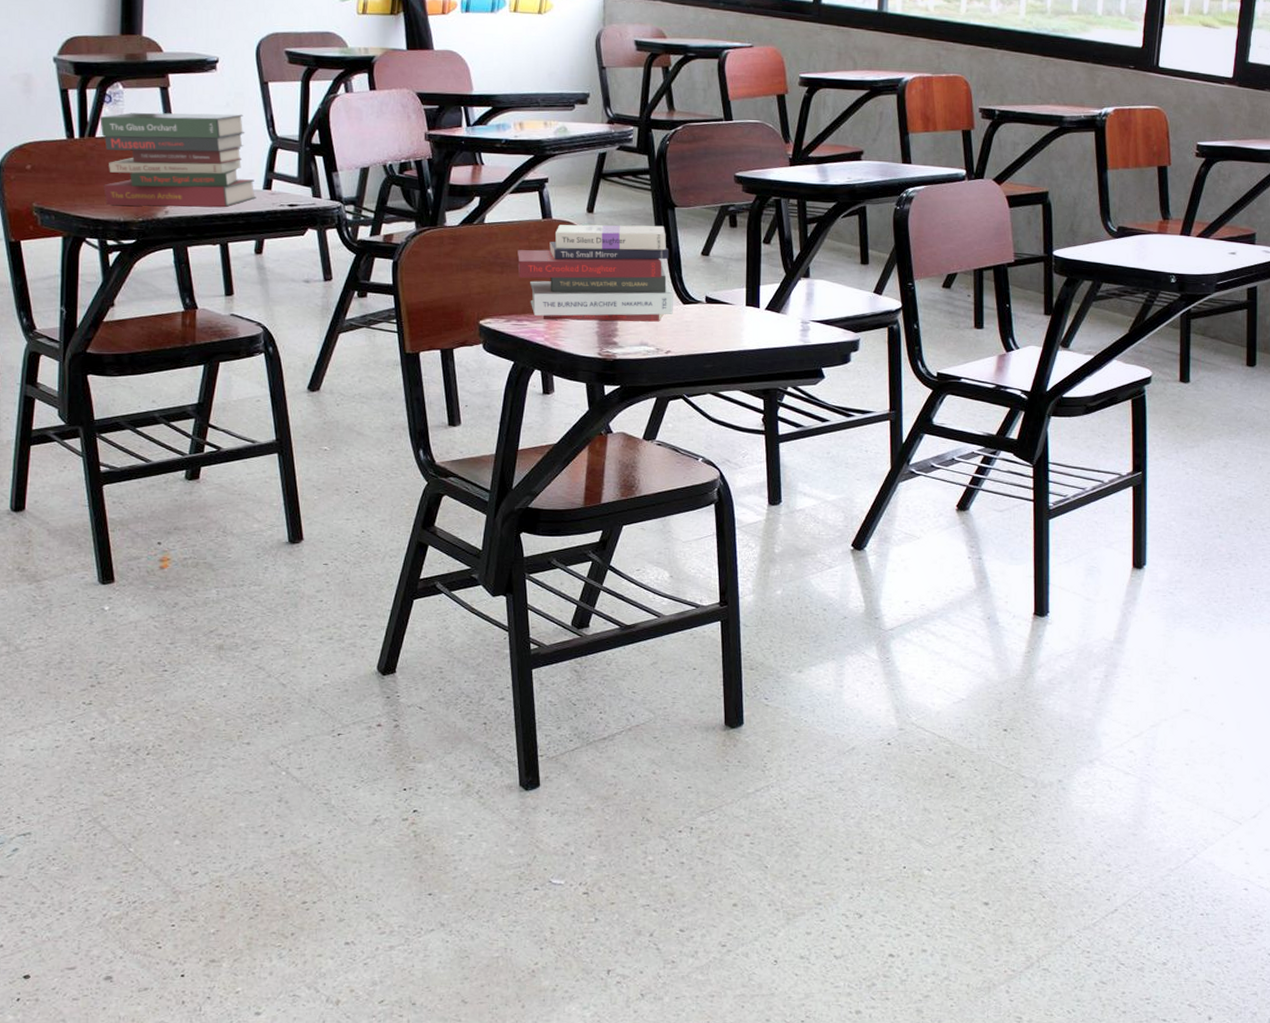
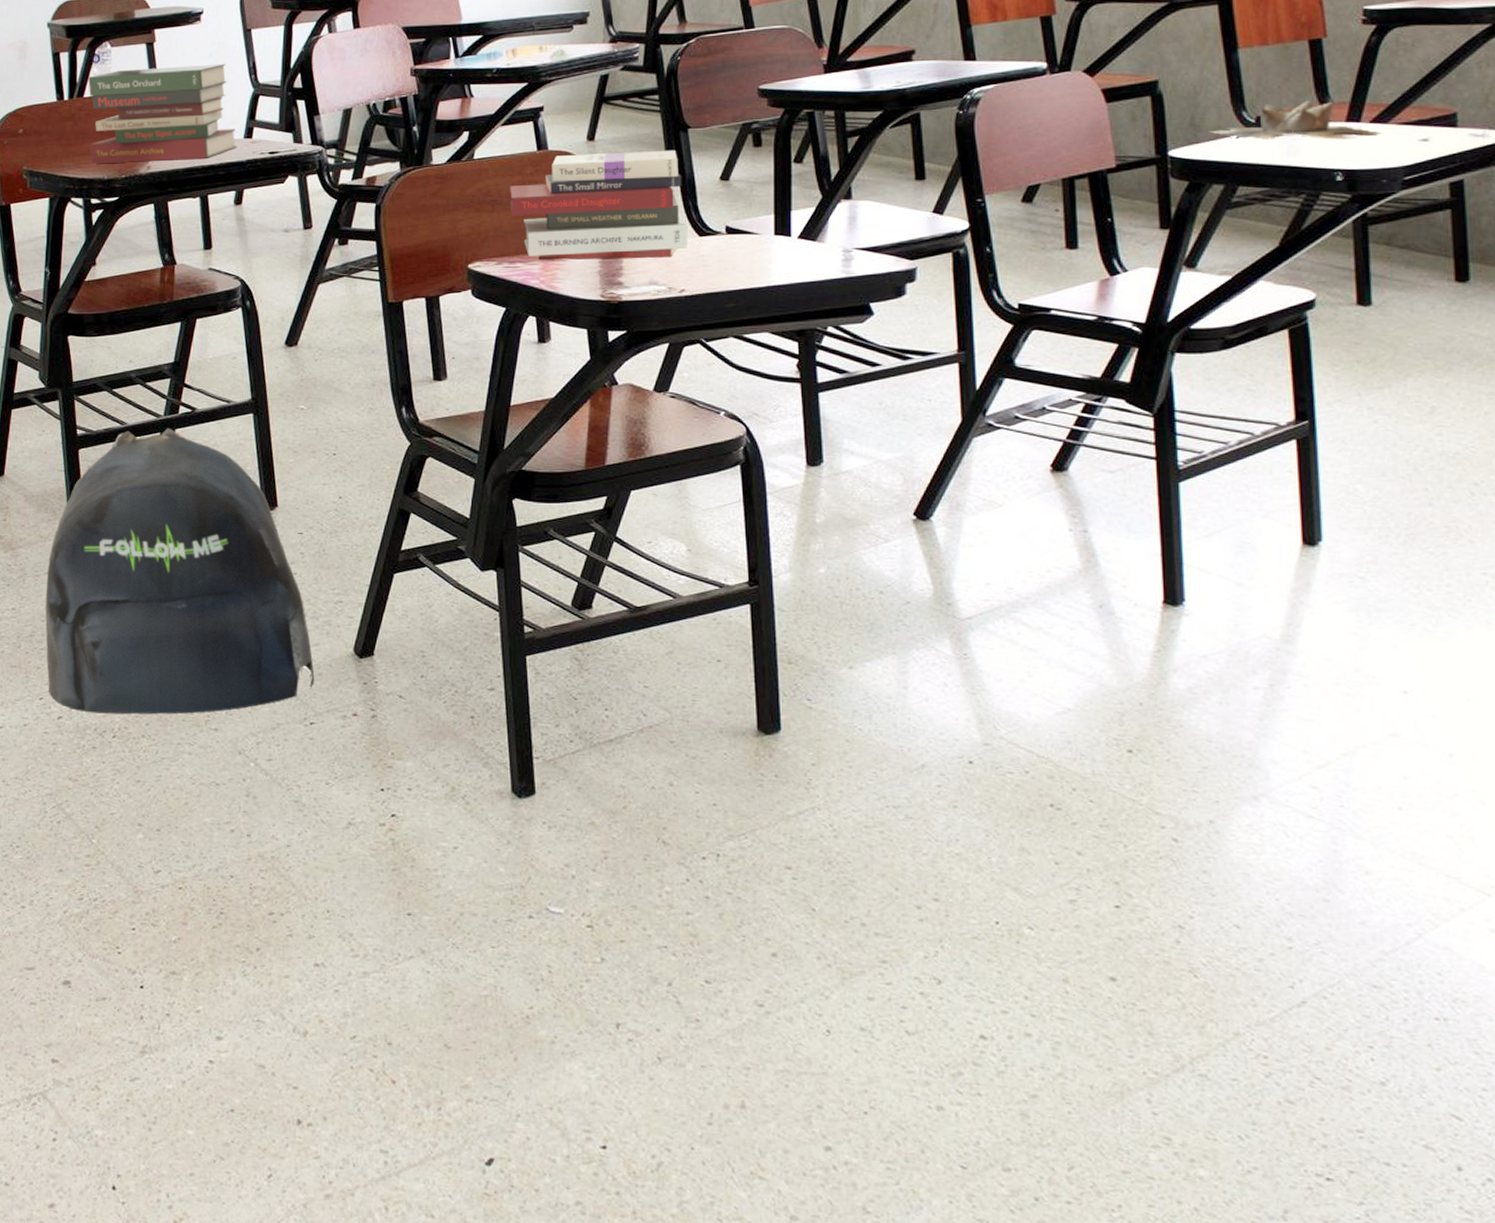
backpack: none [73,465,341,733] -> present [45,427,315,714]
crumpled paper: none [1084,216,1202,248] -> present [1210,100,1379,139]

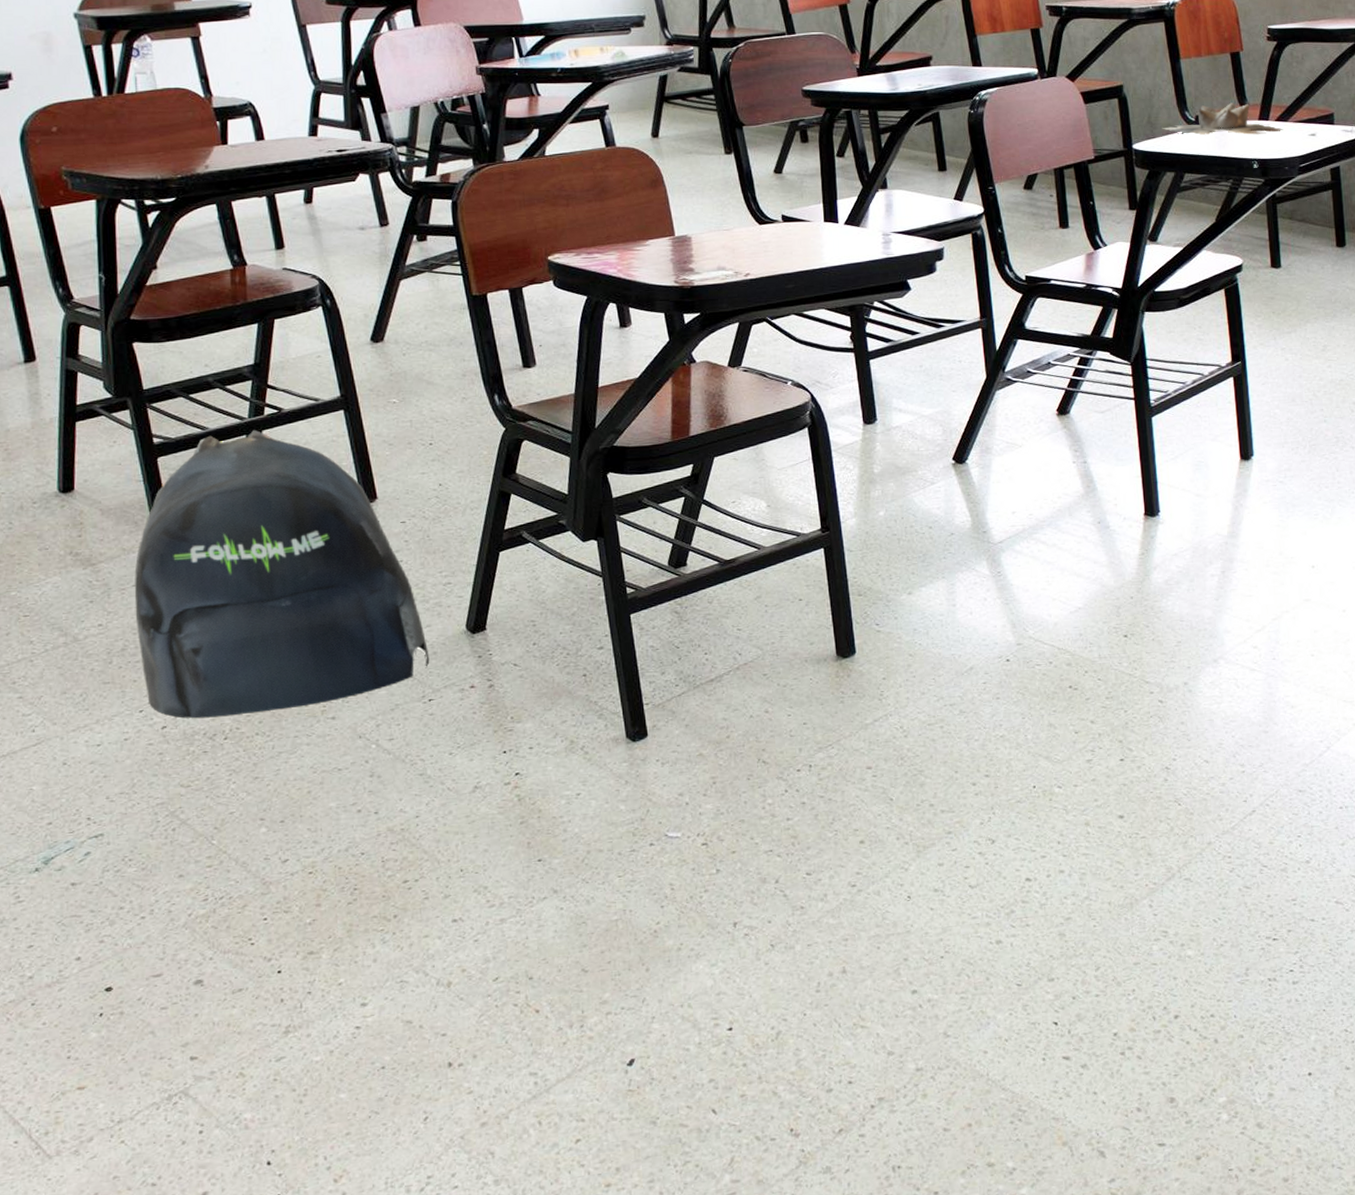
books: present [88,64,237,164] -> none [128,60,302,164]
books: present [509,149,688,260] -> none [581,145,749,250]

